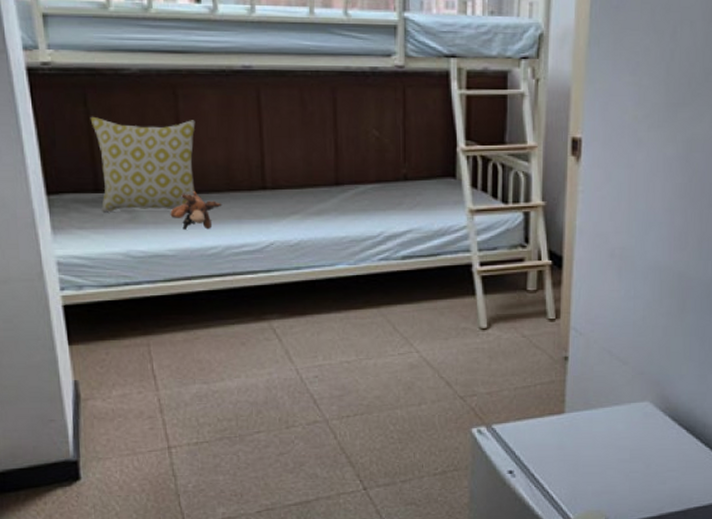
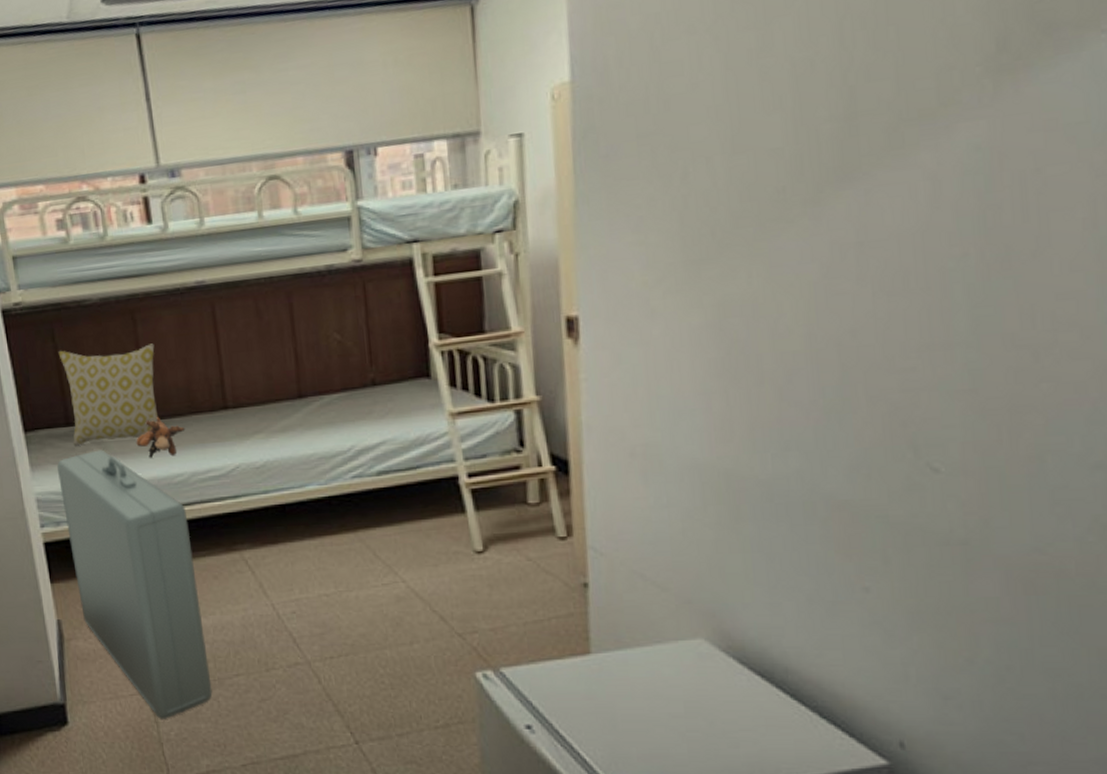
suitcase: none [83,218,233,473] -> present [57,449,213,719]

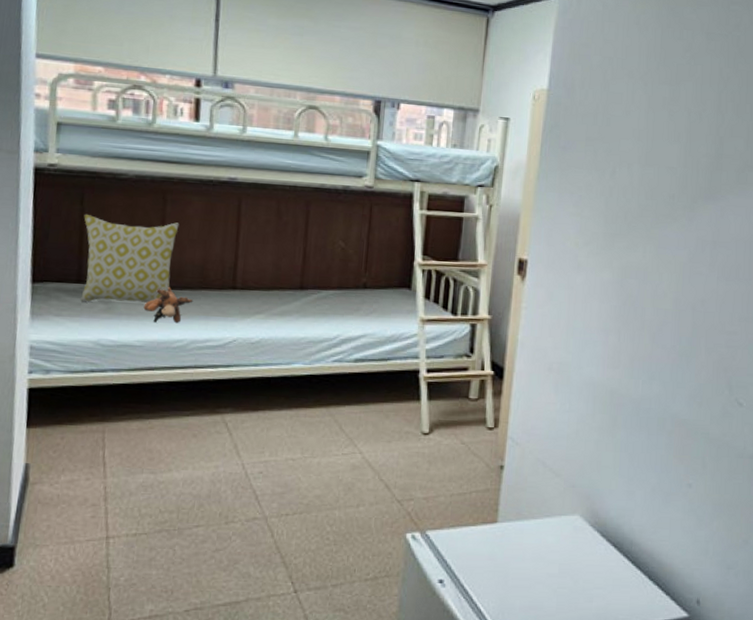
suitcase: present [57,449,213,719] -> none [54,308,180,565]

